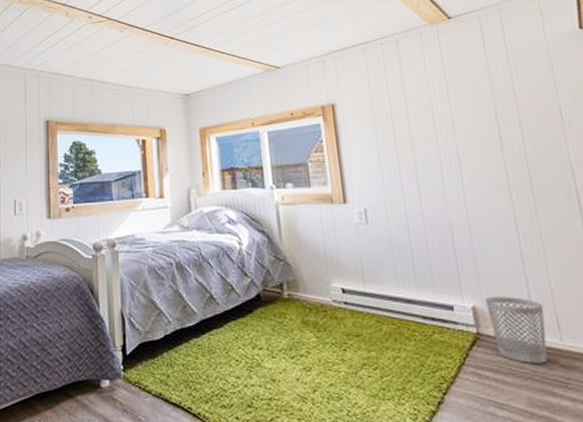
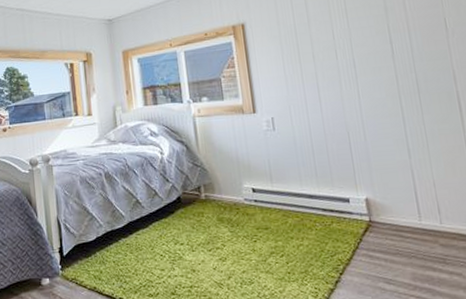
wastebasket: present [485,297,548,363] -> none [377,188,430,244]

